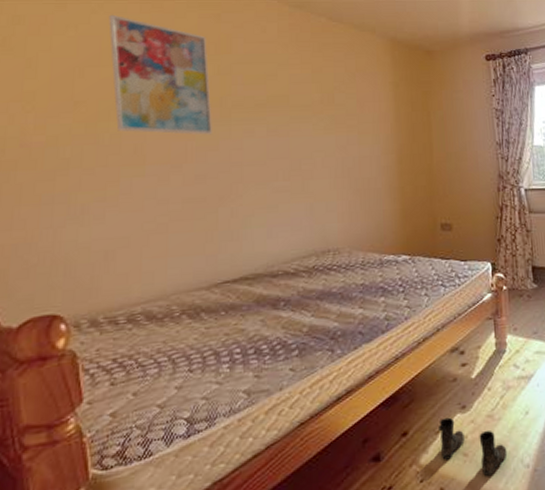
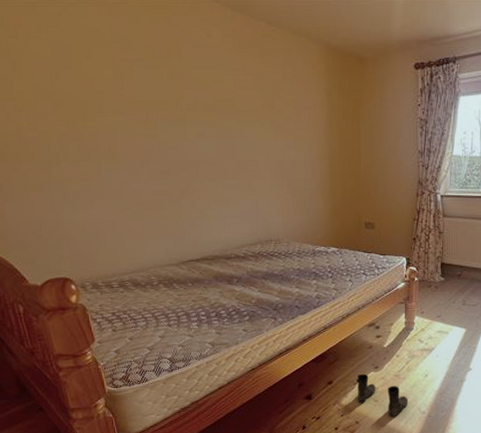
wall art: present [109,14,212,135] -> none [73,17,171,136]

